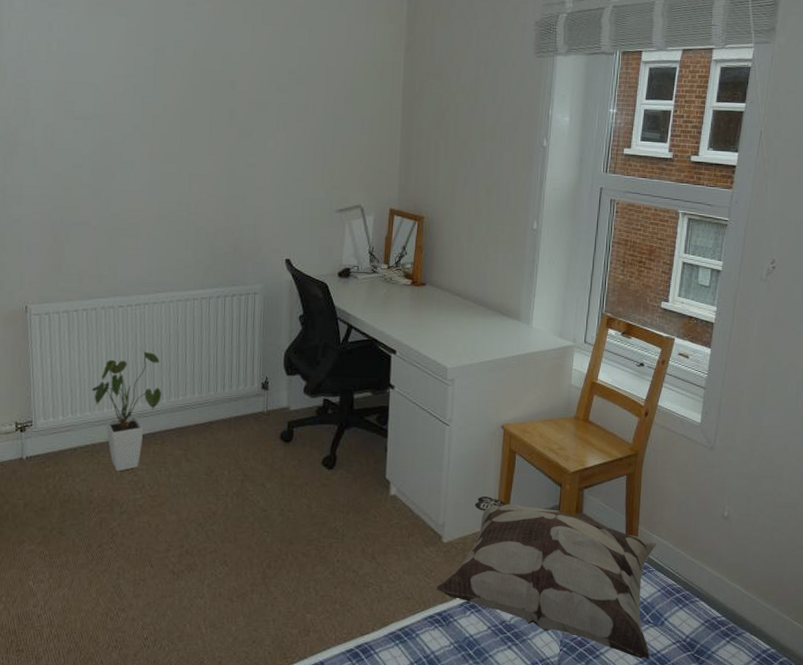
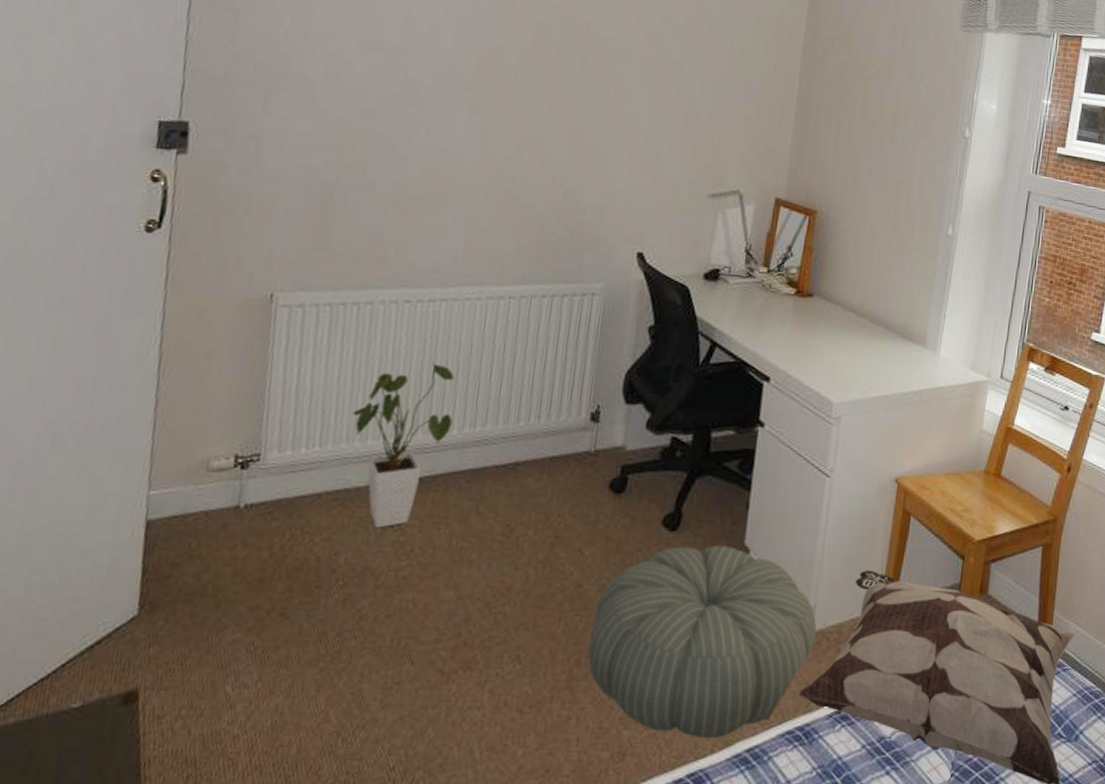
pouf: none [276,479,447,620] -> present [588,545,817,738]

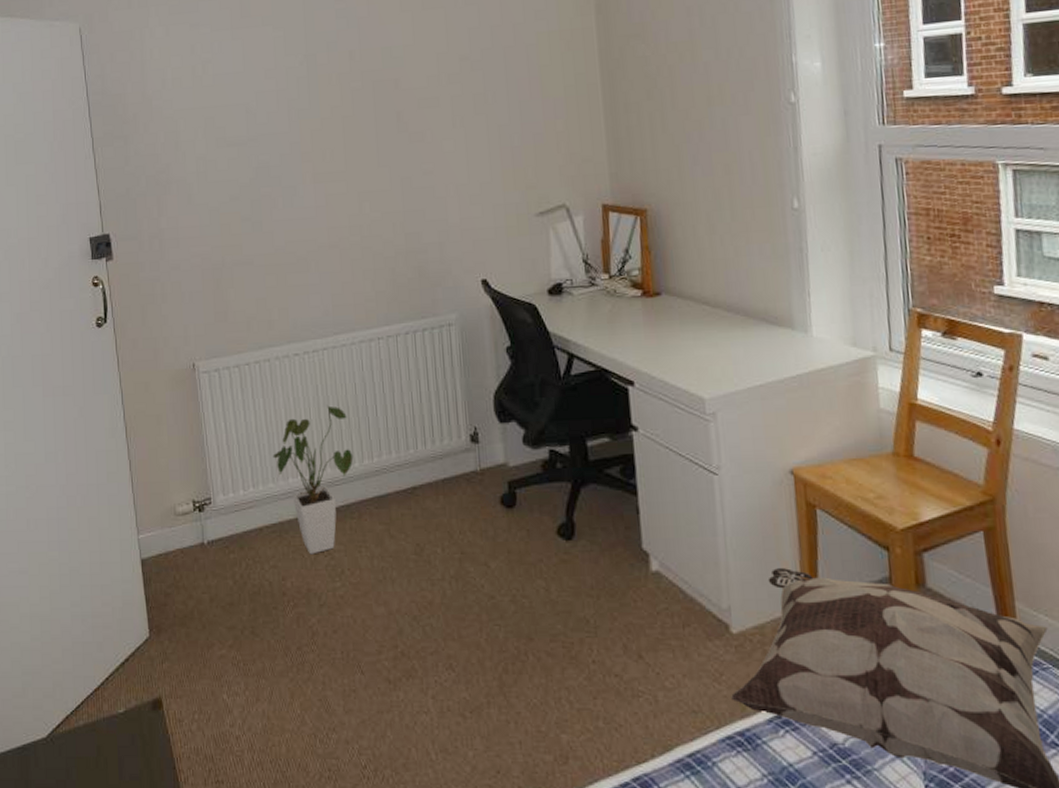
pouf: present [588,545,817,738] -> none [512,551,739,742]

